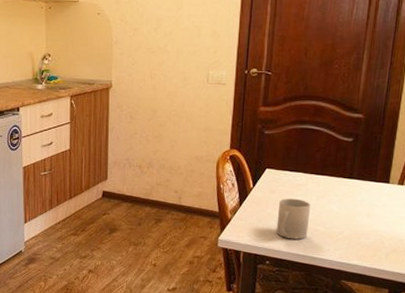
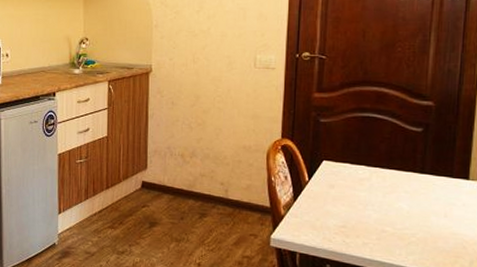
mug: present [276,198,311,240] -> none [337,194,377,241]

